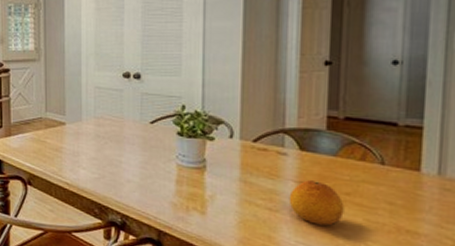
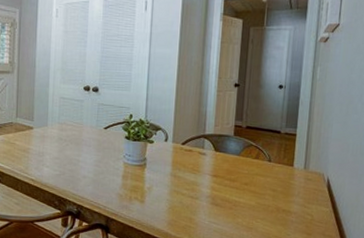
fruit: present [288,180,345,226] -> none [205,174,244,208]

